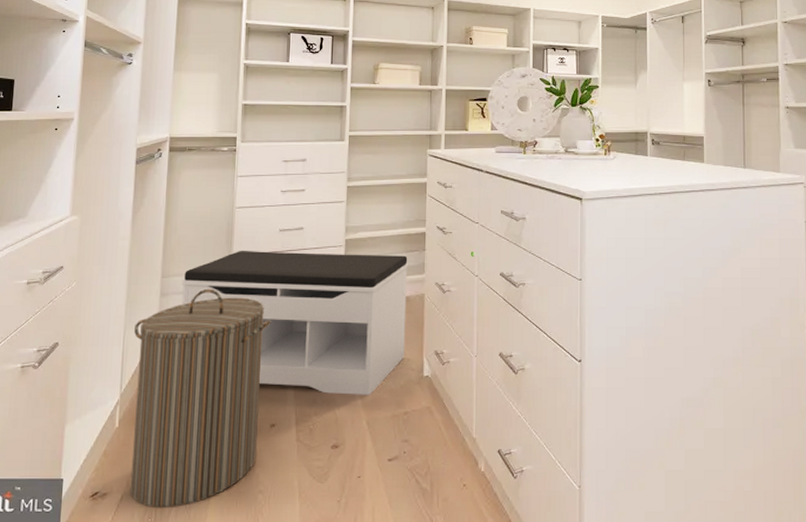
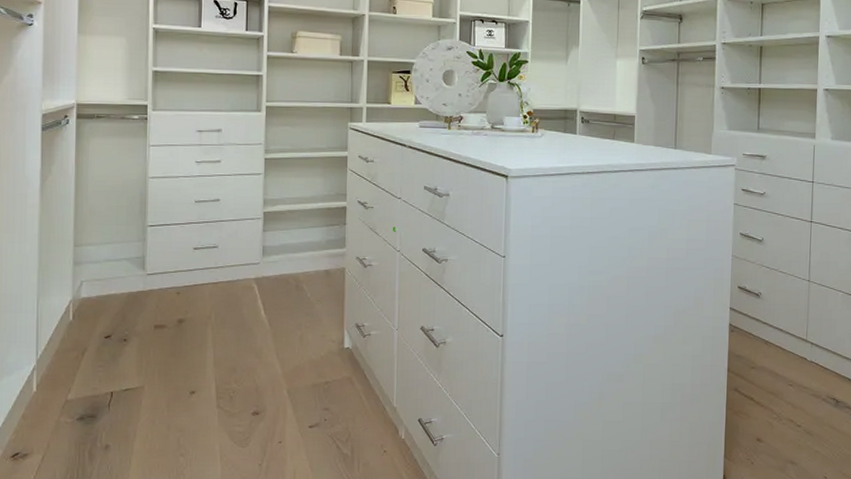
laundry hamper: present [130,288,271,509] -> none [48,258,188,469]
bench: present [182,250,408,395] -> none [95,220,328,365]

